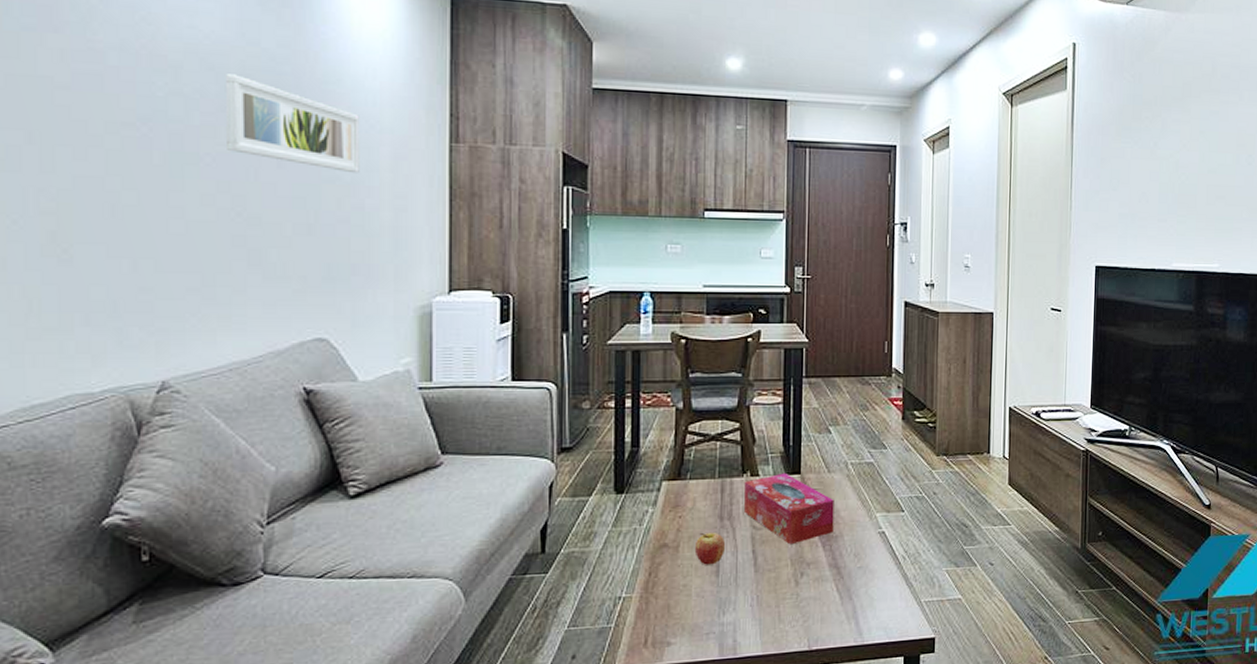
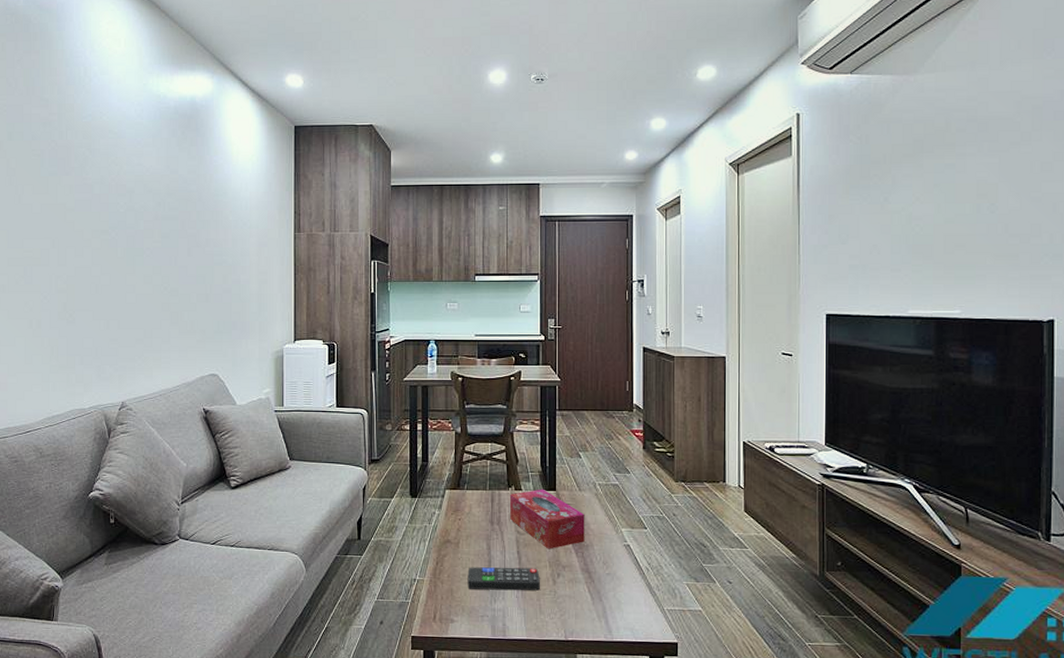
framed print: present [226,74,360,174] -> none [159,194,237,258]
remote control: none [689,568,780,602] -> present [467,567,540,591]
fruit: present [694,532,726,565] -> none [471,533,496,560]

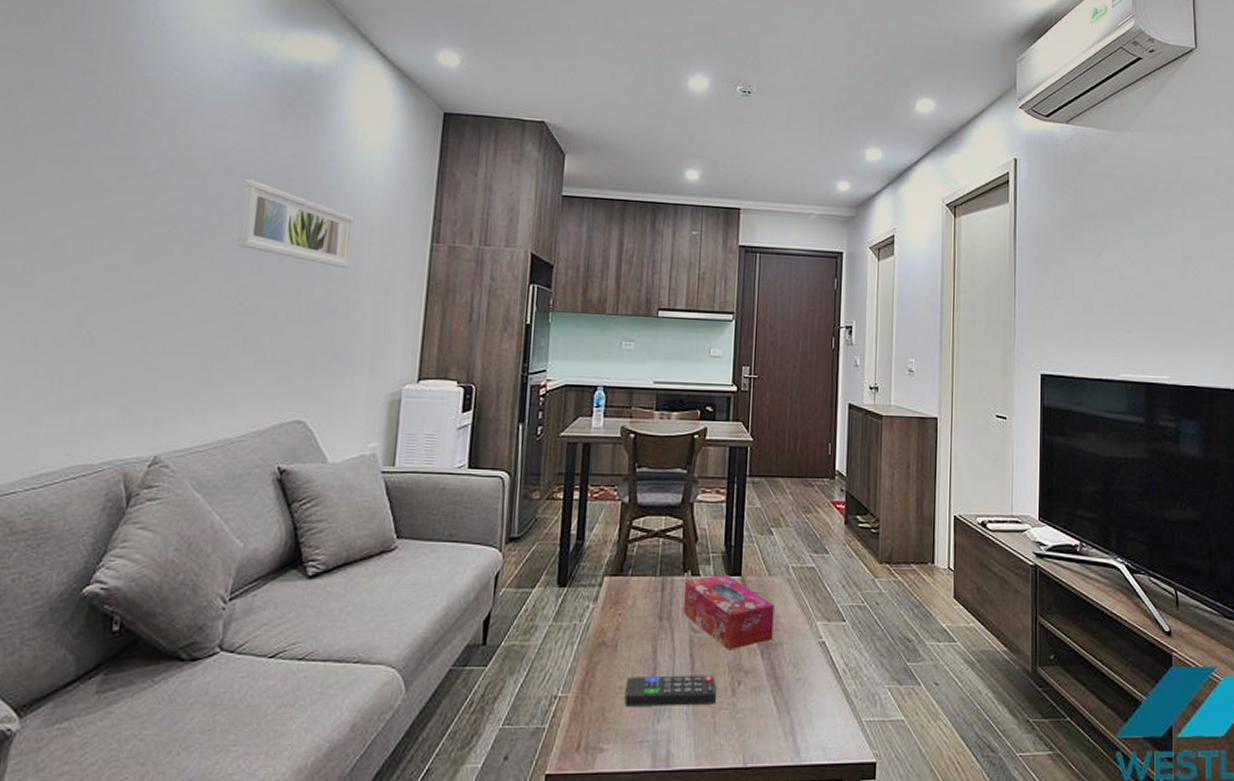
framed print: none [159,194,237,258] -> present [238,179,355,269]

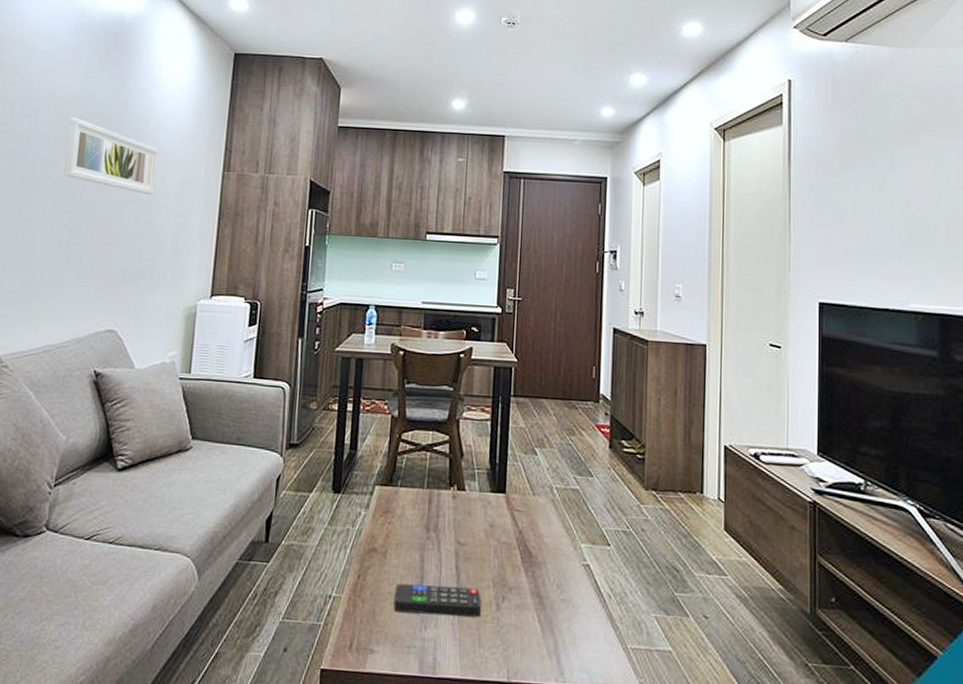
tissue box: present [684,573,774,651] -> none [450,490,538,566]

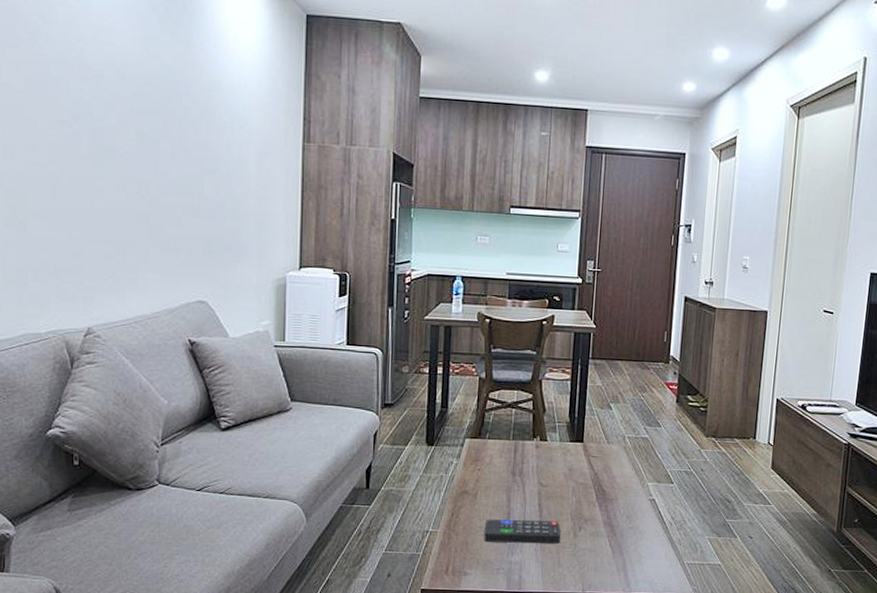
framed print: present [64,117,159,196] -> none [135,82,234,167]

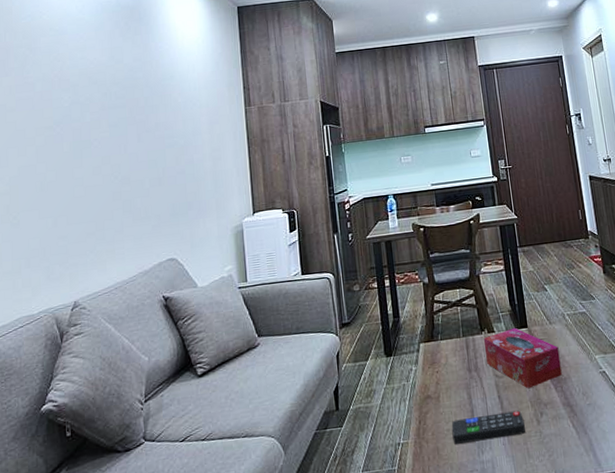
tissue box: none [533,440,612,502] -> present [484,327,562,389]

